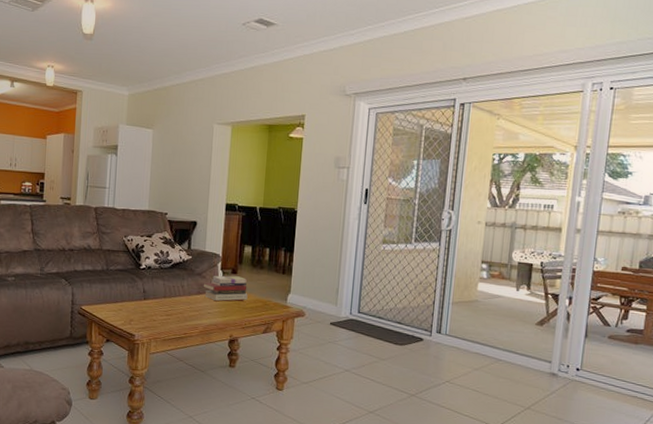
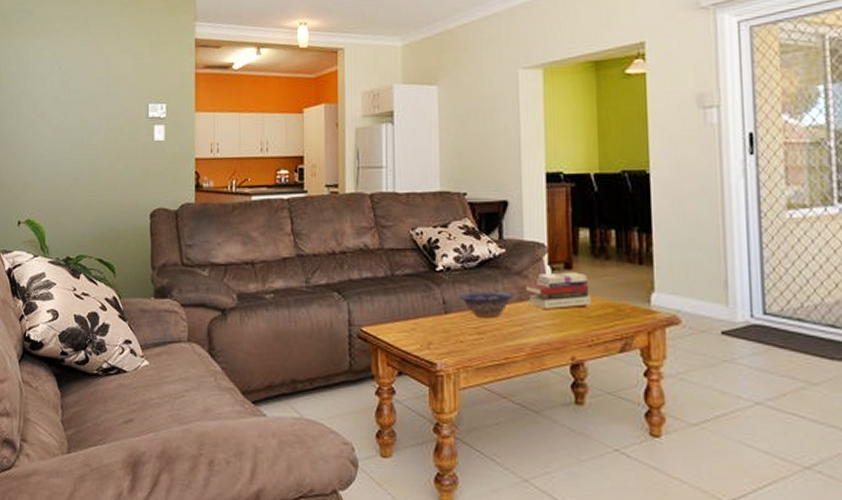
decorative bowl: none [156,285,194,306] -> present [460,291,514,319]

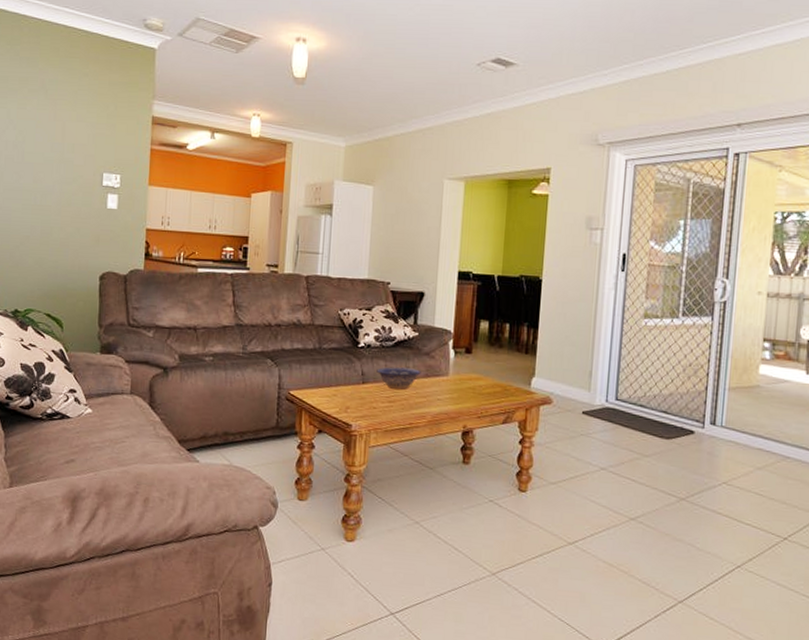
books: present [525,272,592,310] -> none [431,355,485,387]

